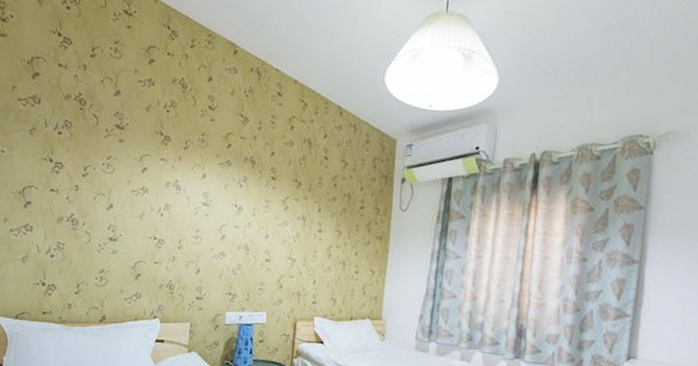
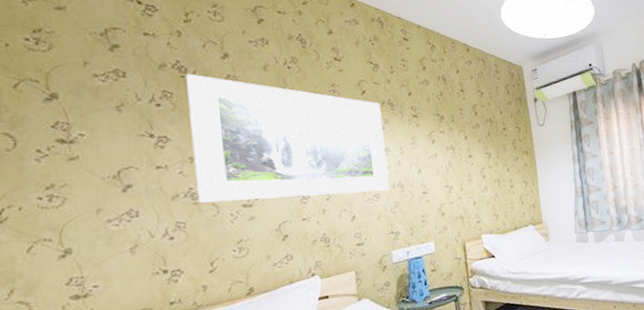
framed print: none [76,106,243,251] -> present [186,73,390,203]

